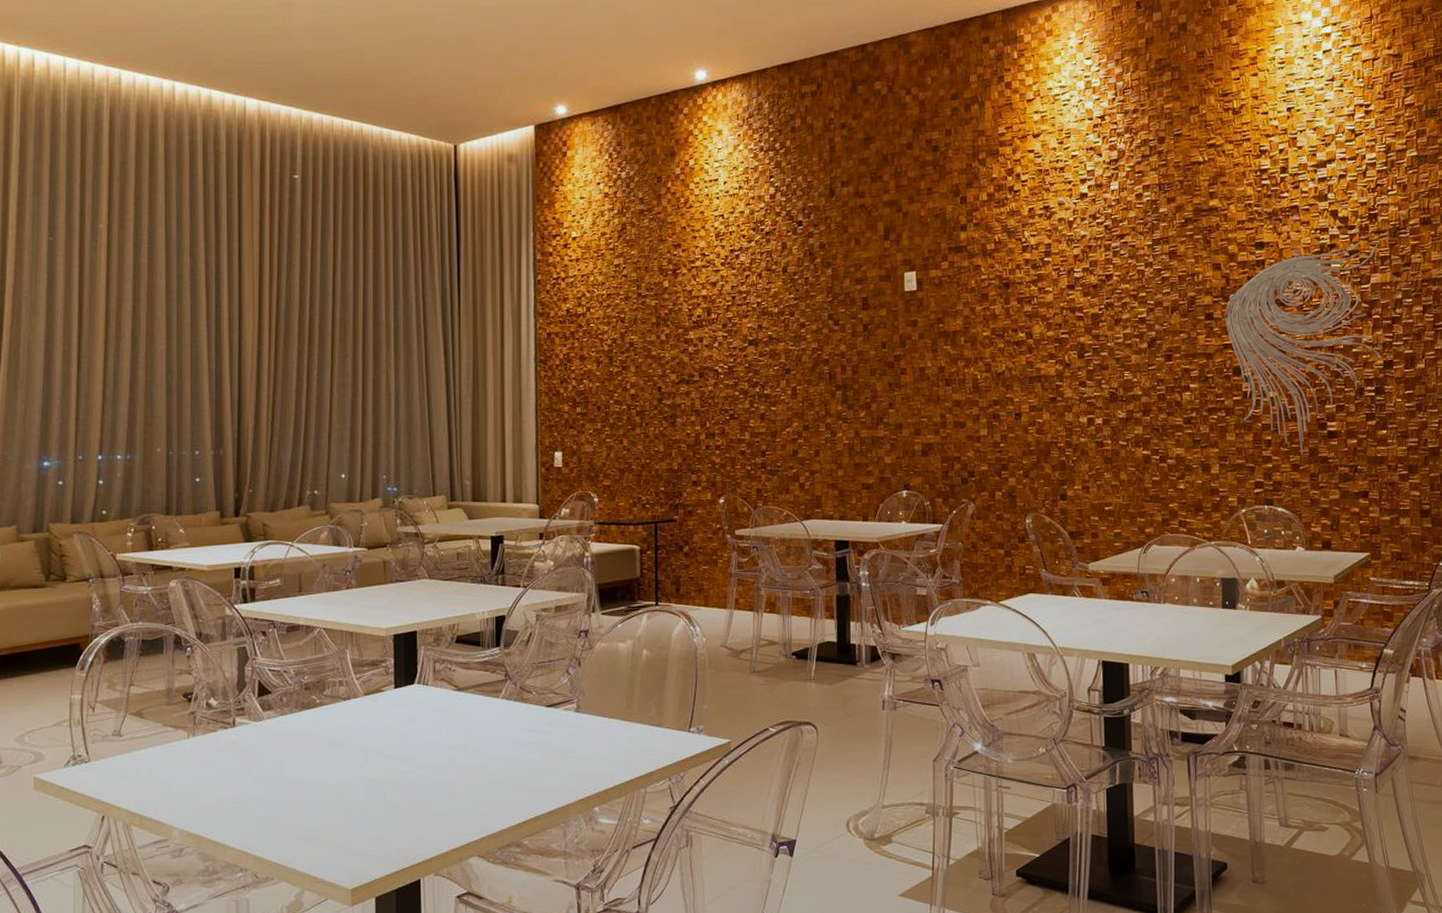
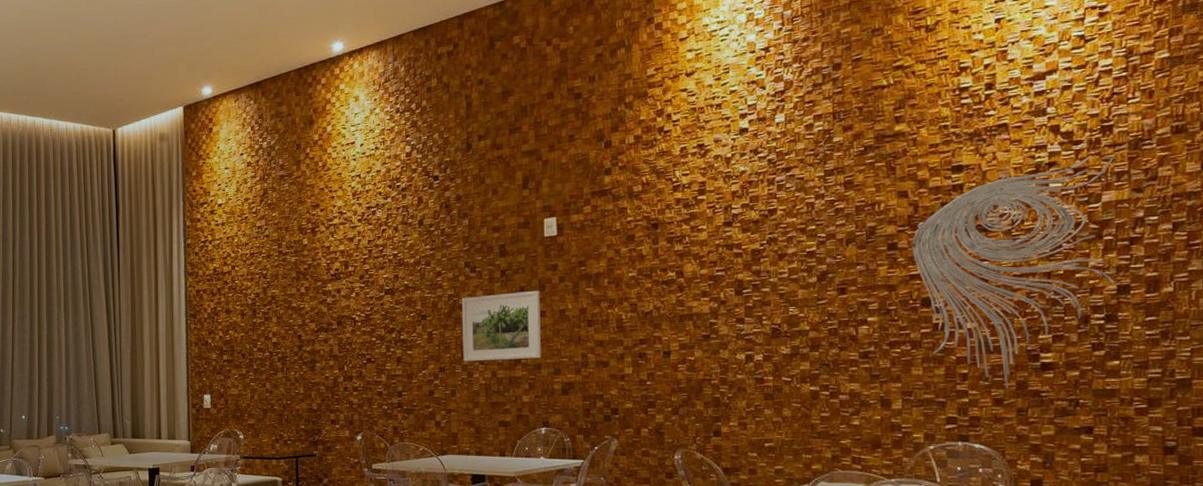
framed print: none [825,346,903,420] -> present [461,290,542,362]

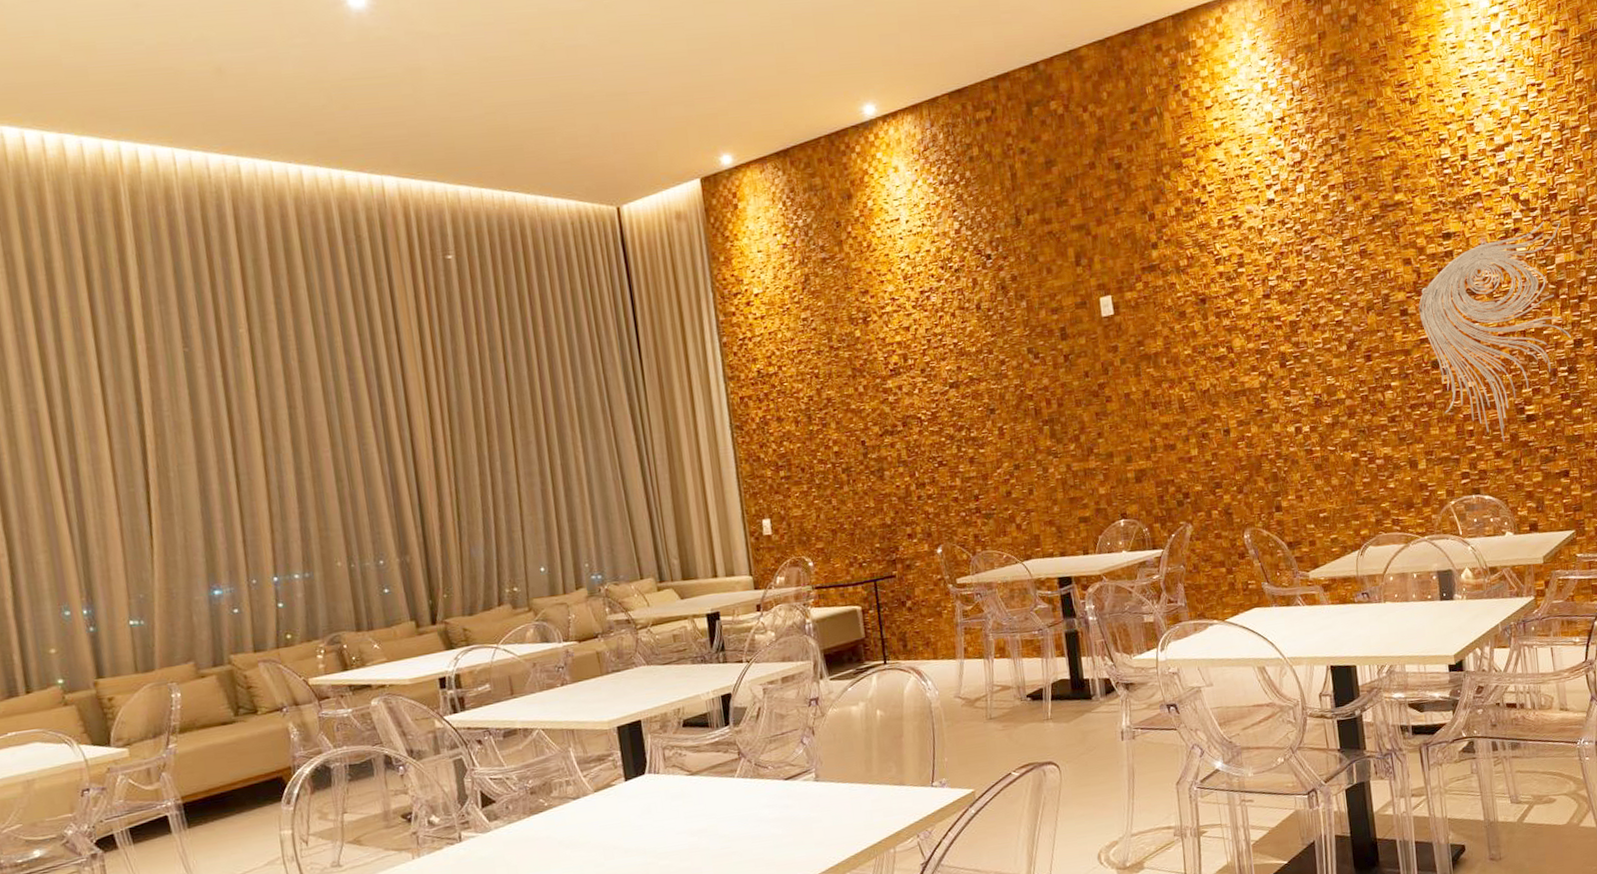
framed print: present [461,290,542,362] -> none [1028,374,1113,457]

